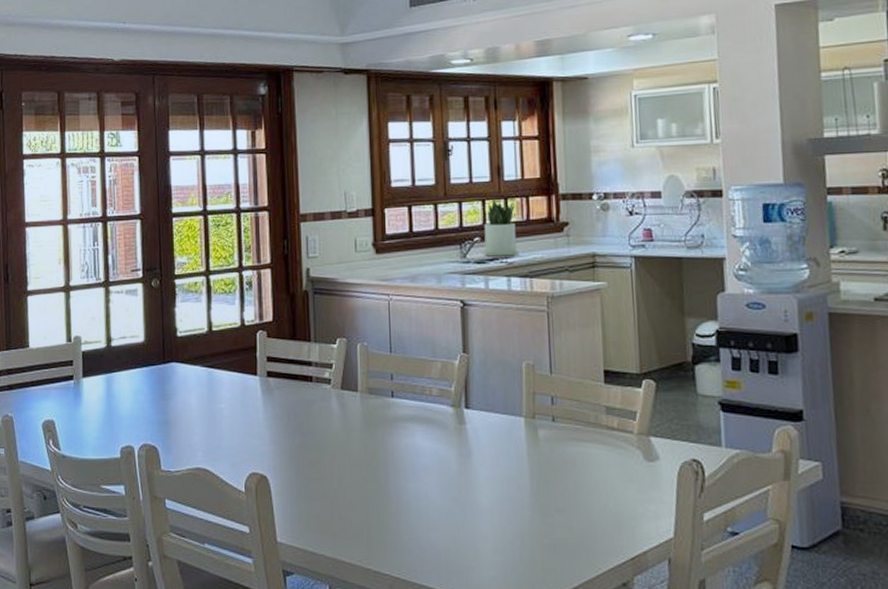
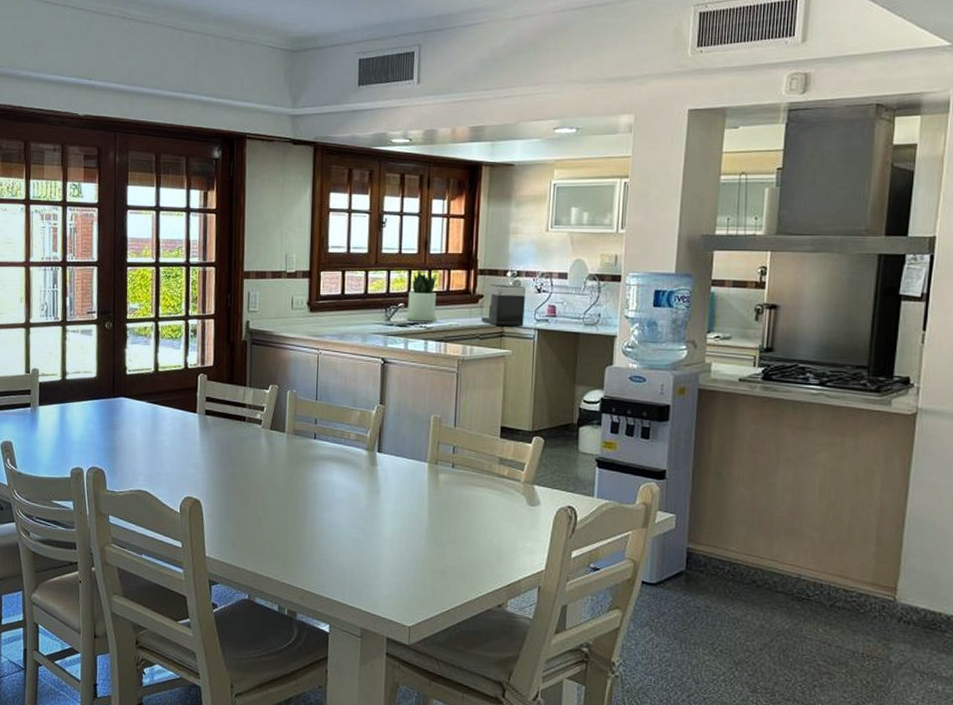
coffee maker: none [569,209,618,256] -> present [481,284,527,327]

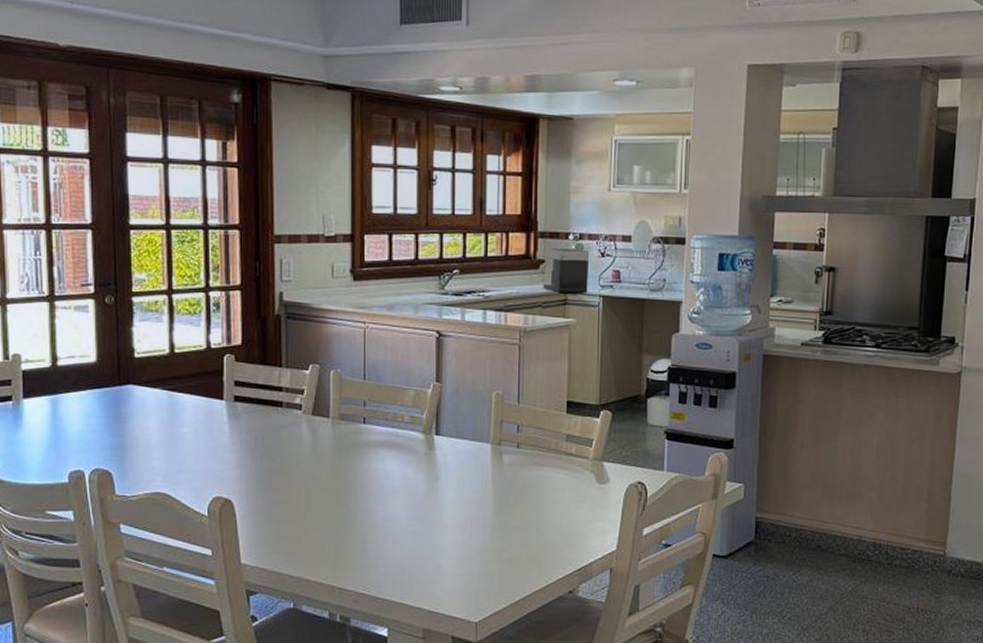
planter: present [405,270,439,322] -> none [461,233,497,290]

